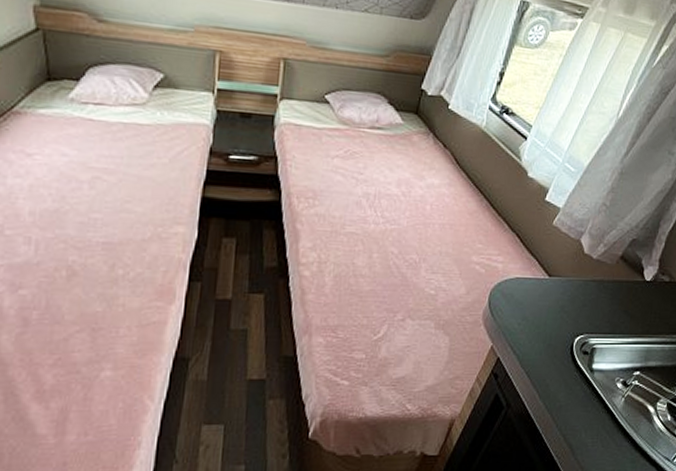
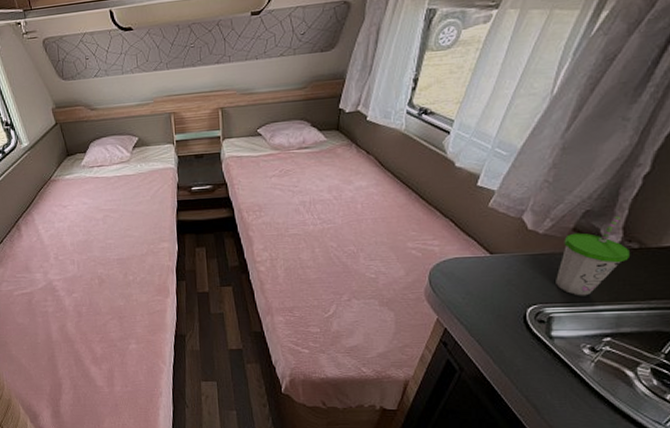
cup: none [601,248,662,327] -> present [556,216,629,296]

